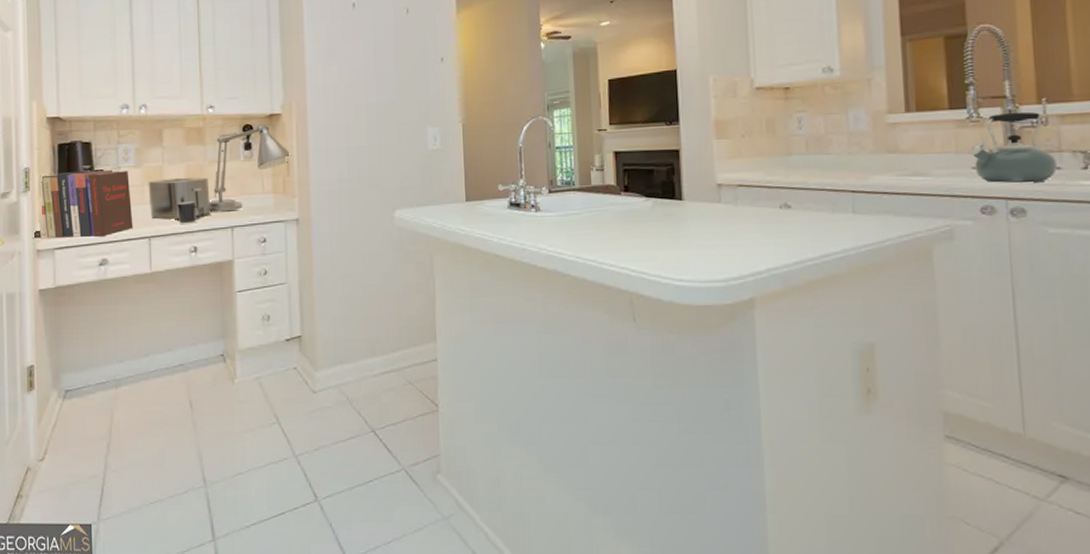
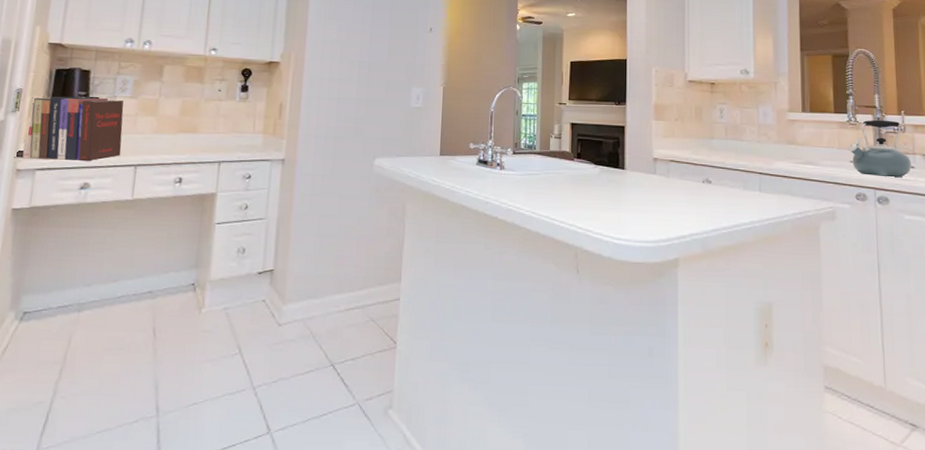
toaster: present [148,177,211,220] -> none [140,111,202,151]
mug: present [177,201,202,225] -> none [167,134,192,157]
desk lamp: present [209,124,292,213] -> none [199,69,285,148]

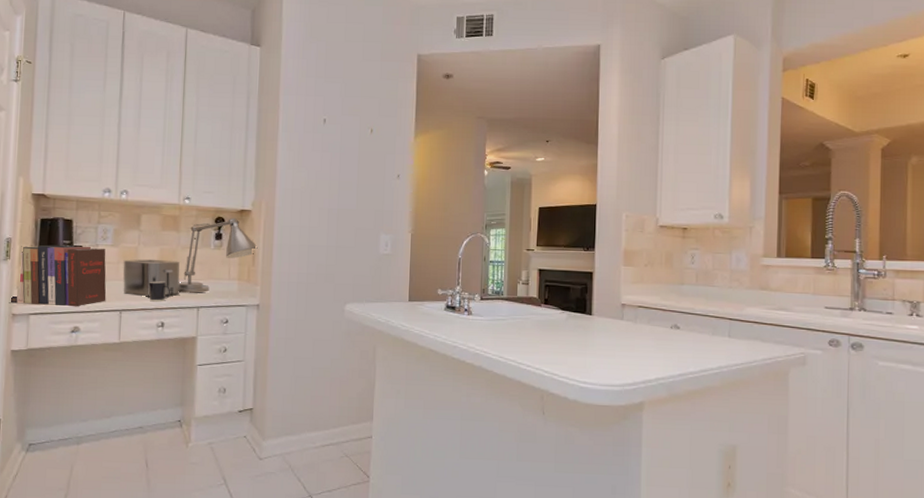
toaster: none [140,111,202,151] -> present [123,259,180,297]
mug: none [167,134,192,157] -> present [148,281,171,302]
desk lamp: none [199,69,285,148] -> present [178,218,258,294]
kettle: present [847,119,912,178] -> none [823,265,891,324]

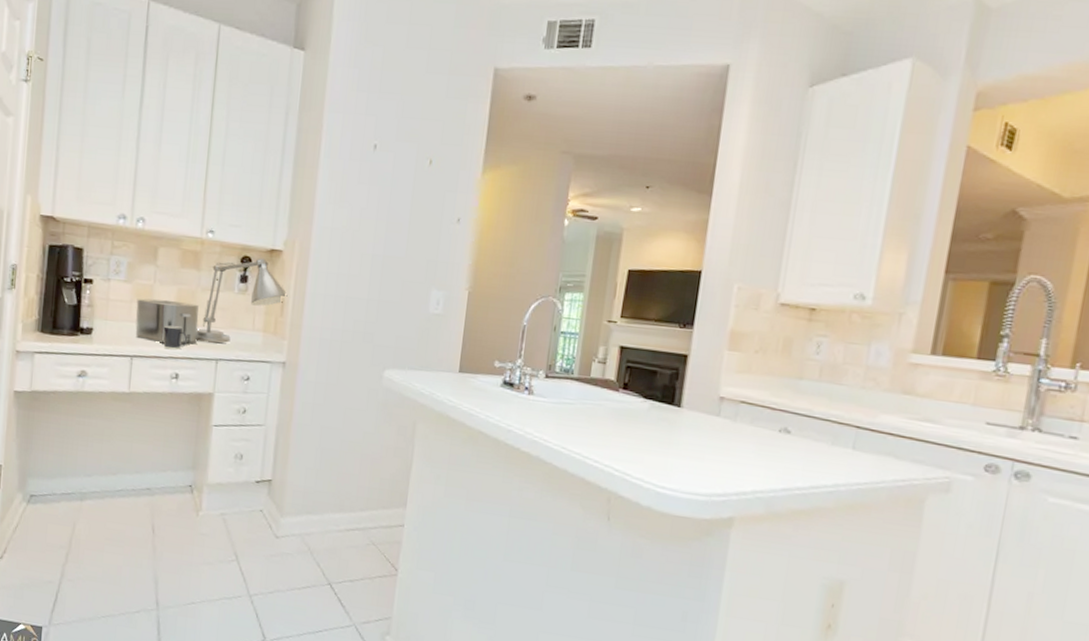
books: present [9,245,107,307] -> none [13,275,118,349]

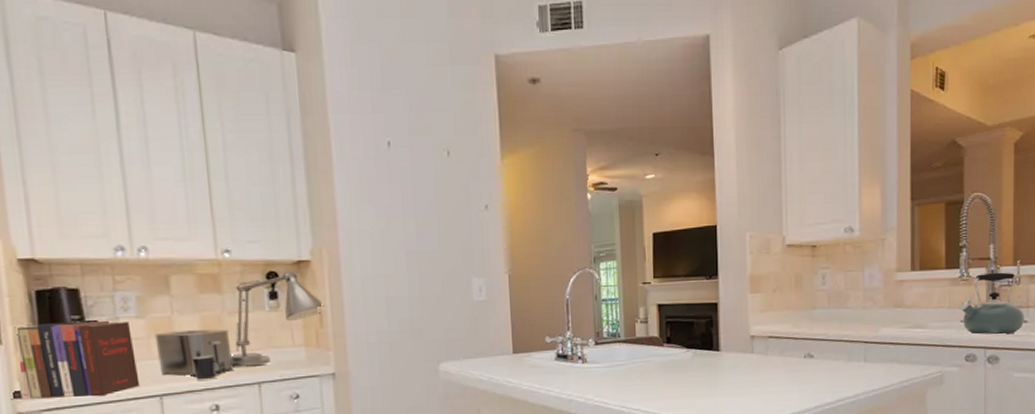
books: none [13,275,118,349] -> present [10,320,140,400]
kettle: none [985,372,1076,450] -> present [958,272,1025,335]

